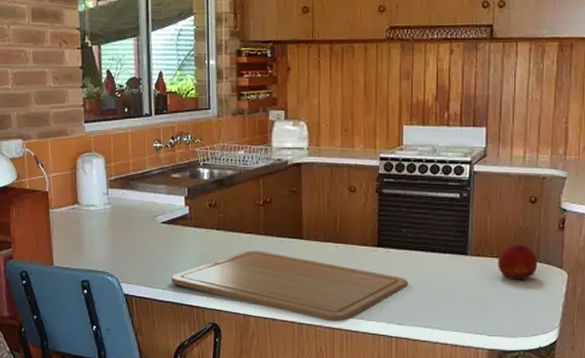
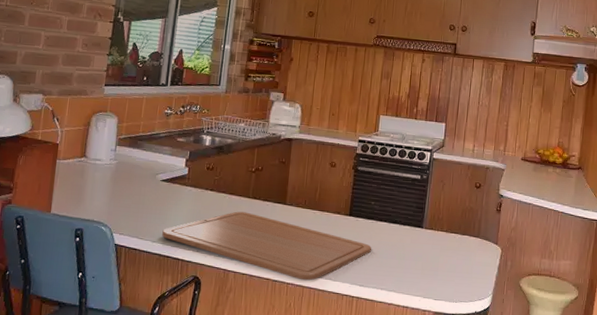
fruit: present [498,244,538,282] -> none [446,221,479,254]

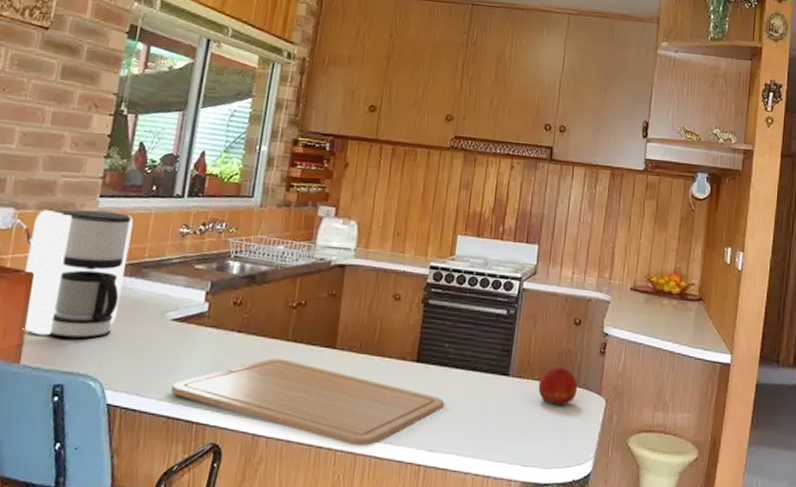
coffee maker: none [51,95,130,195] -> present [22,209,133,339]
fruit: none [446,221,479,254] -> present [538,366,578,408]

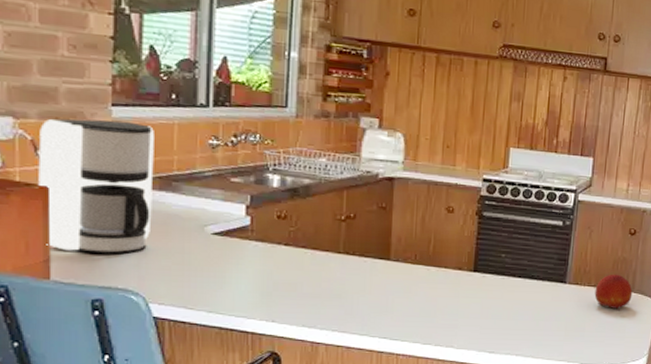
chopping board: present [171,358,444,446] -> none [221,270,503,350]

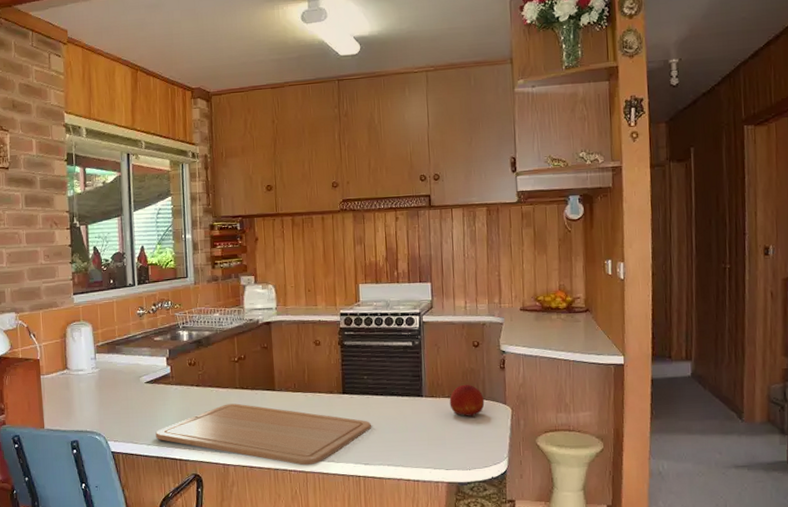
coffee maker: present [38,118,154,254] -> none [31,304,105,406]
chopping board: none [221,270,503,350] -> present [155,403,371,466]

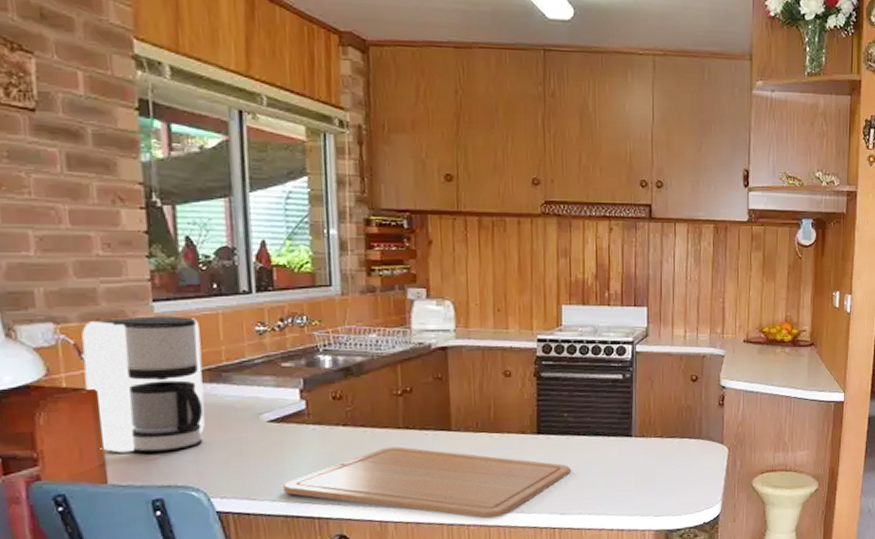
coffee maker: none [31,304,105,406] -> present [81,315,205,453]
fruit: present [449,384,485,418] -> none [662,422,700,460]

